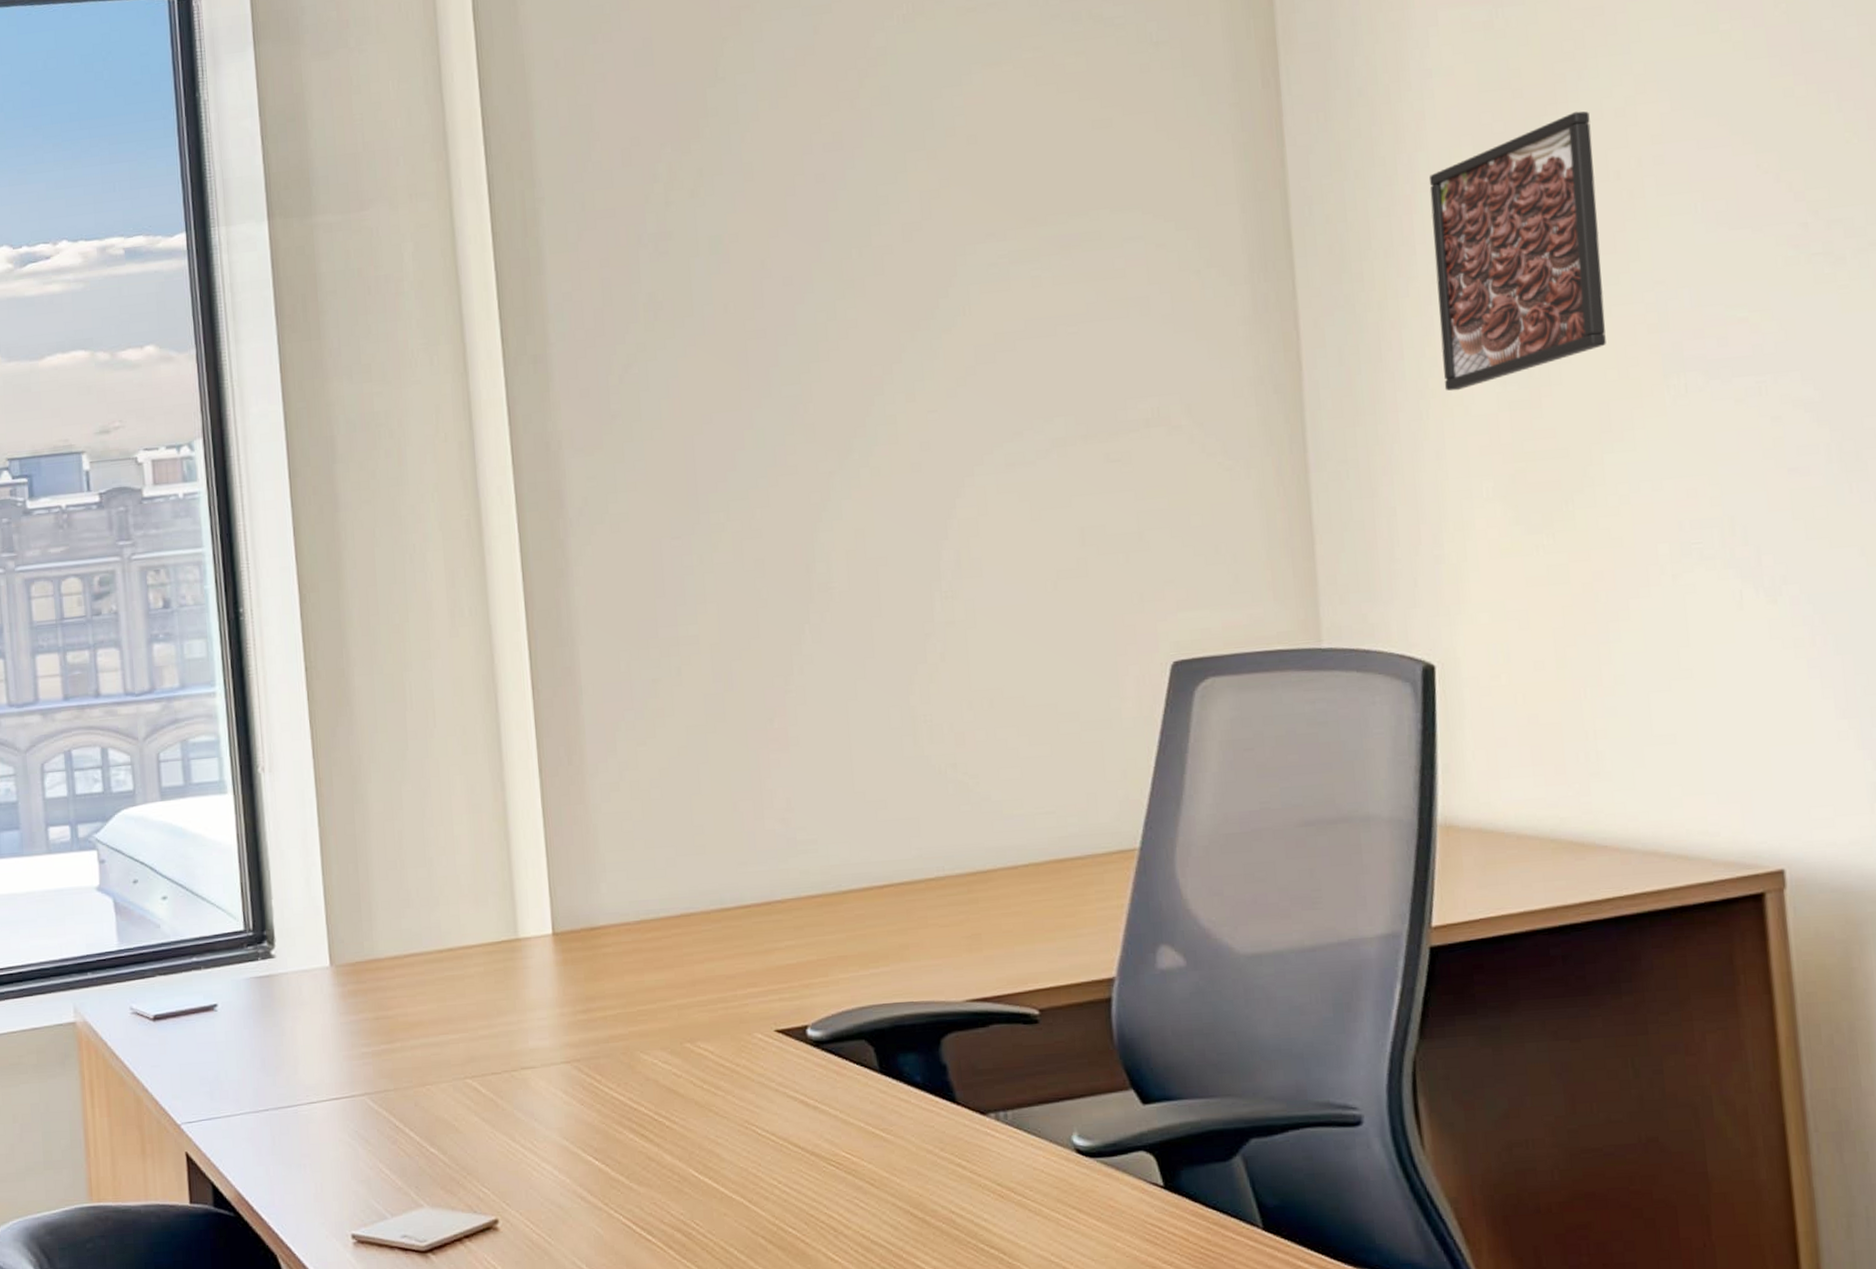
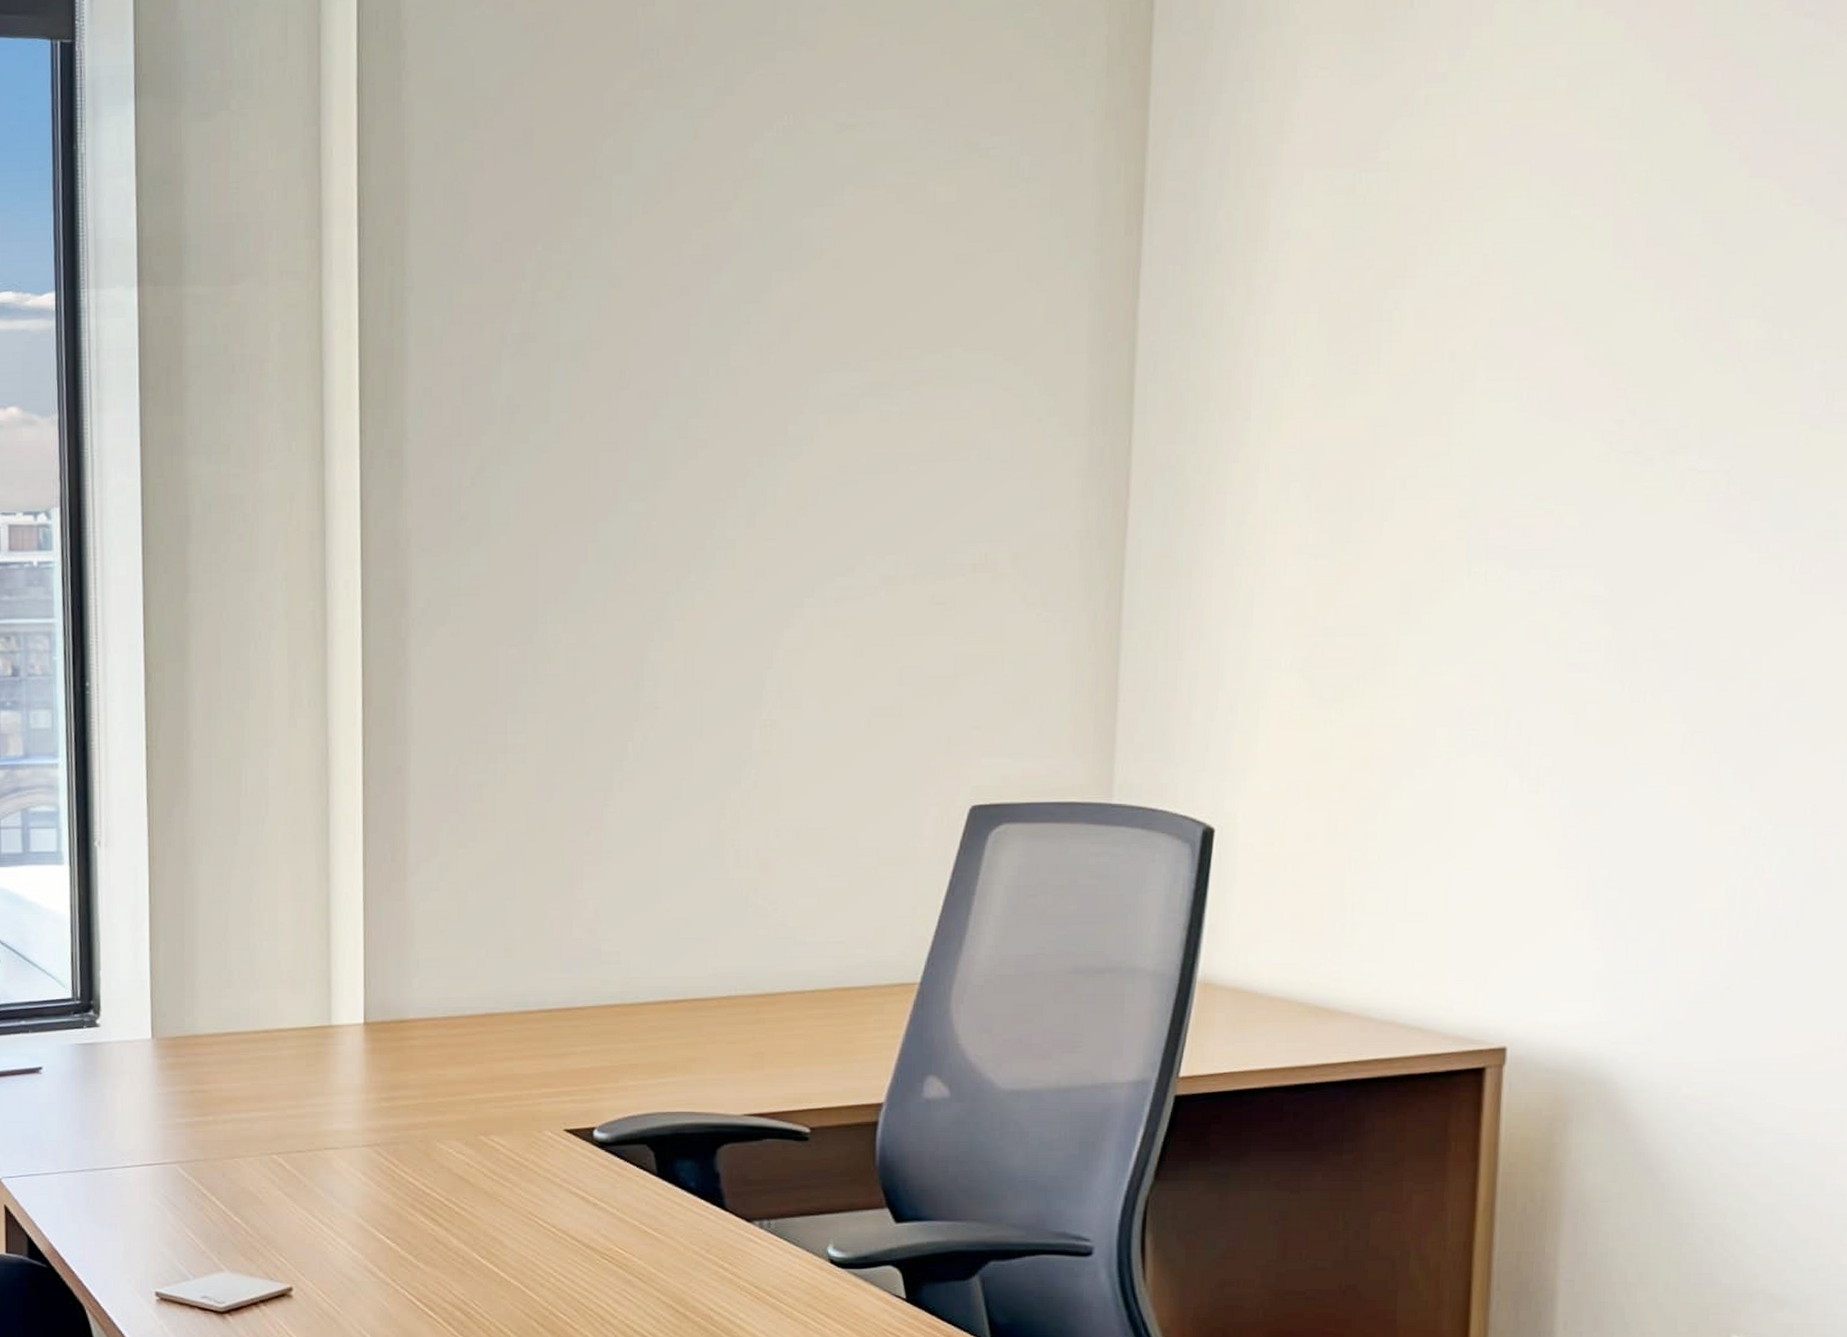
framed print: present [1429,111,1606,391] -> none [1259,287,1434,561]

